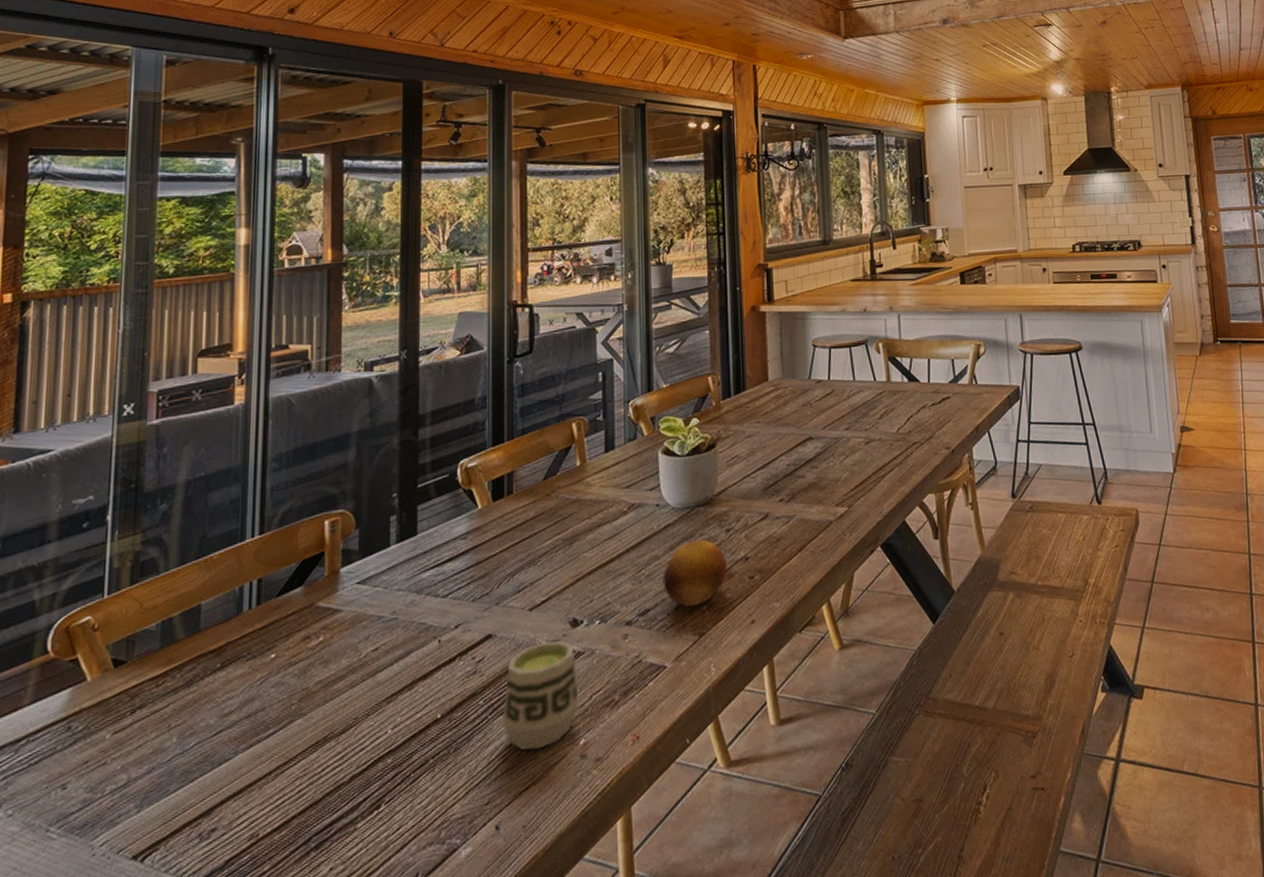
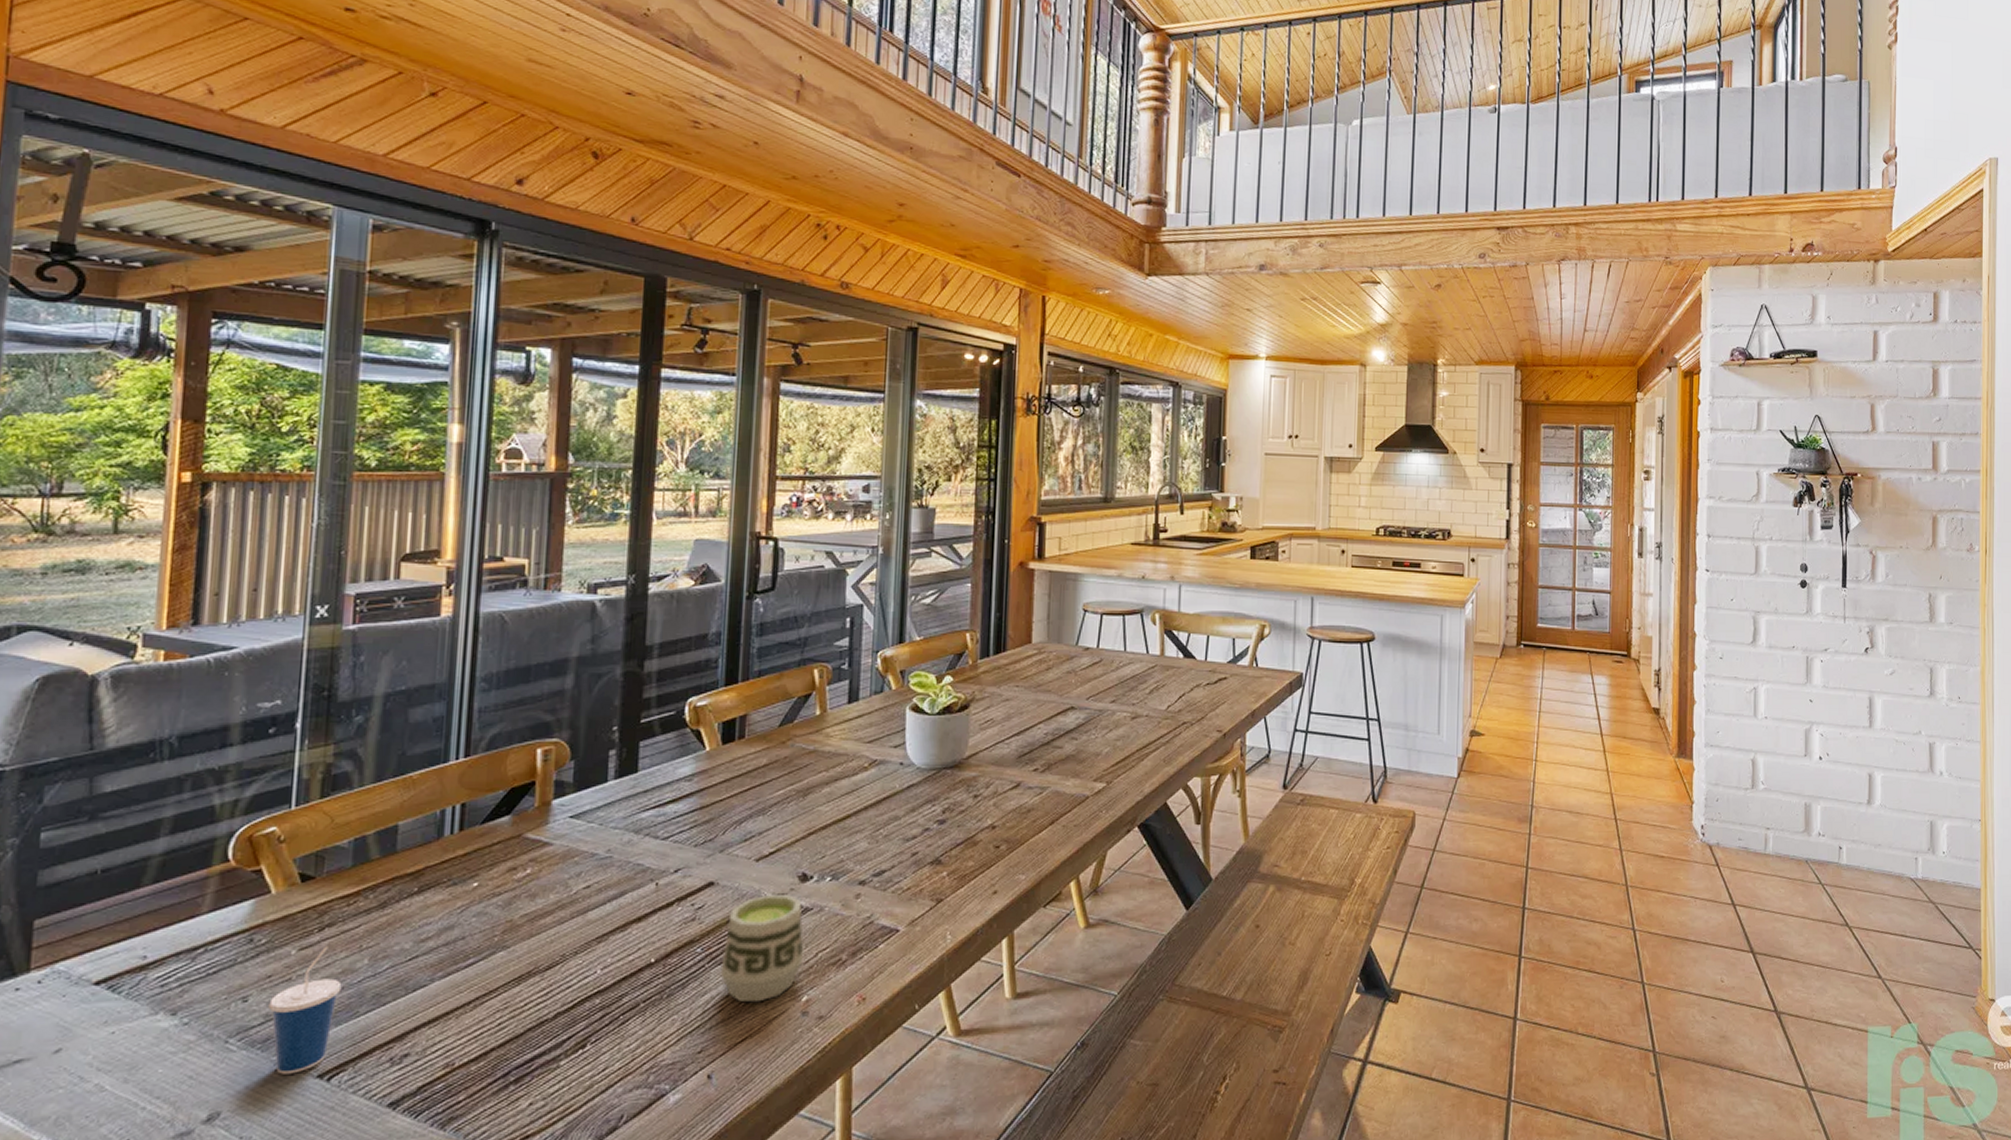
cup: none [86,728,153,859] -> present [268,946,342,1074]
fruit: present [663,539,727,607] -> none [901,803,972,871]

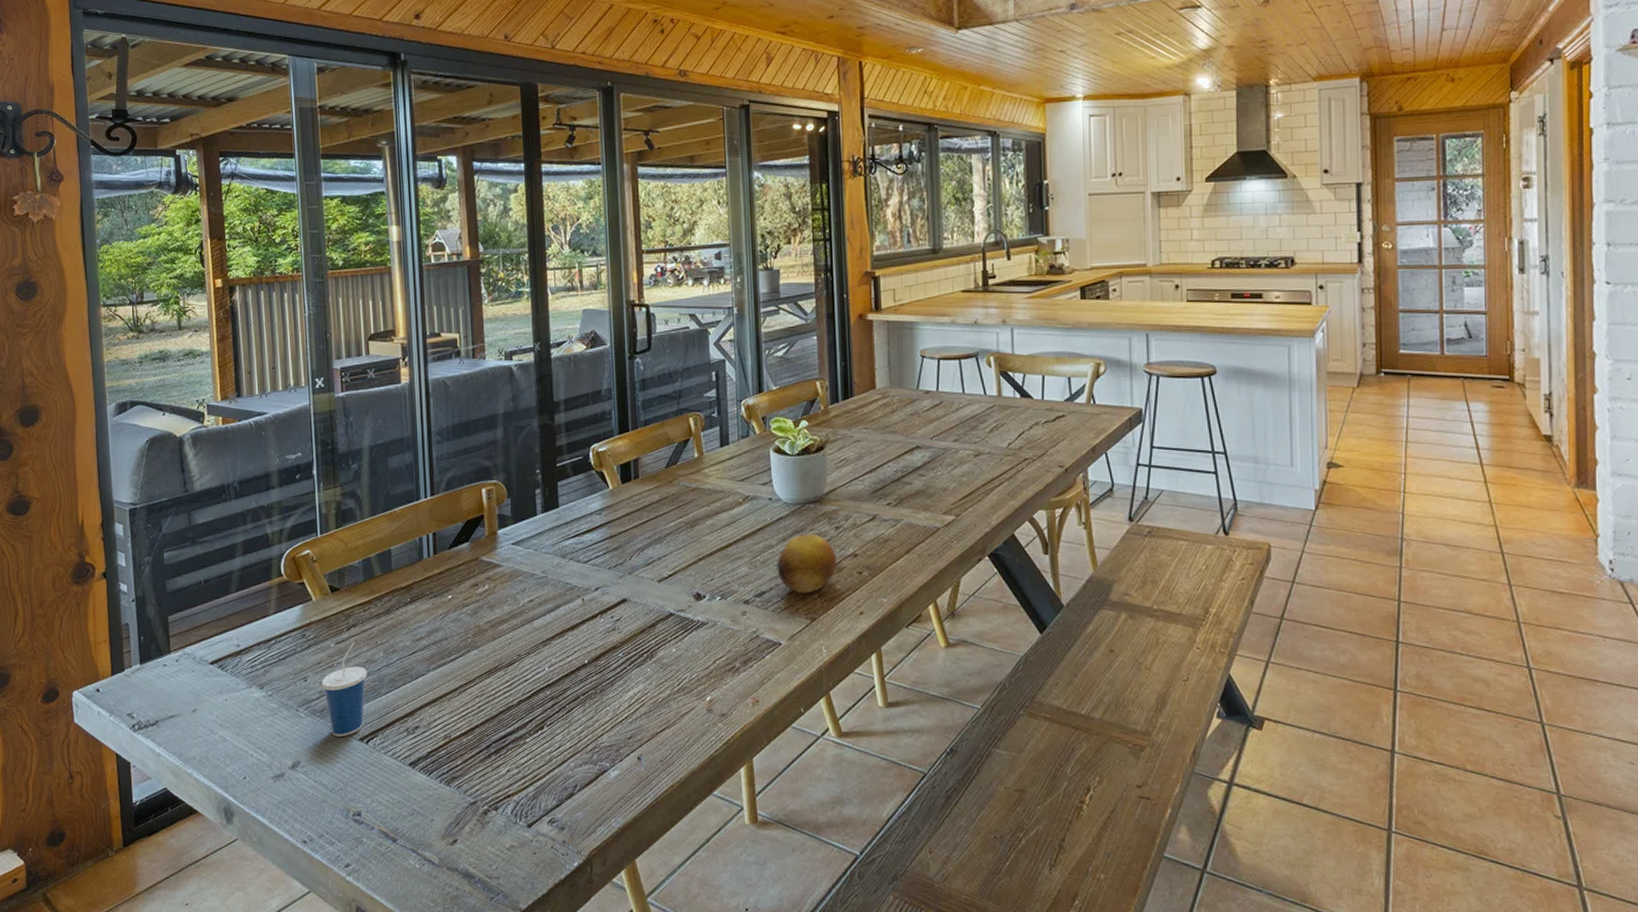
cup: present [720,894,805,1003] -> none [639,610,704,700]
fruit: none [901,803,972,871] -> present [776,533,836,593]

